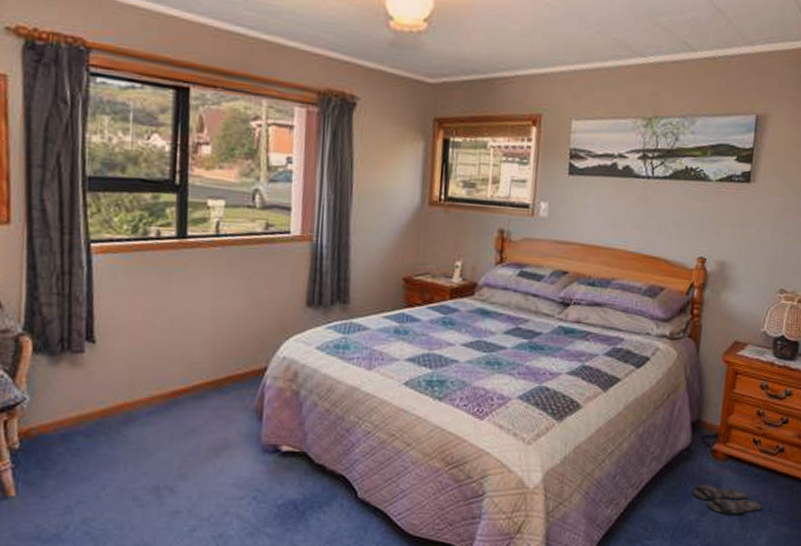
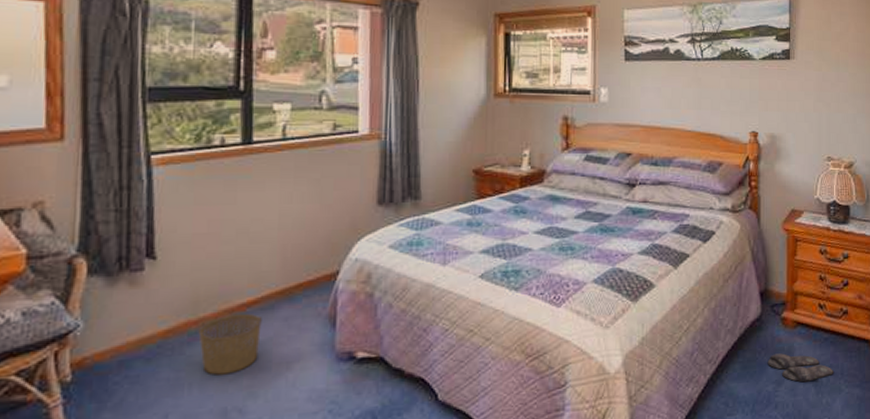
basket: none [133,400,193,455] -> present [198,313,262,375]

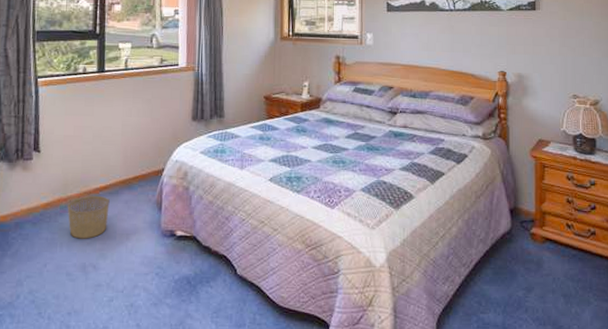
slippers: present [767,353,833,383] -> none [517,264,582,292]

